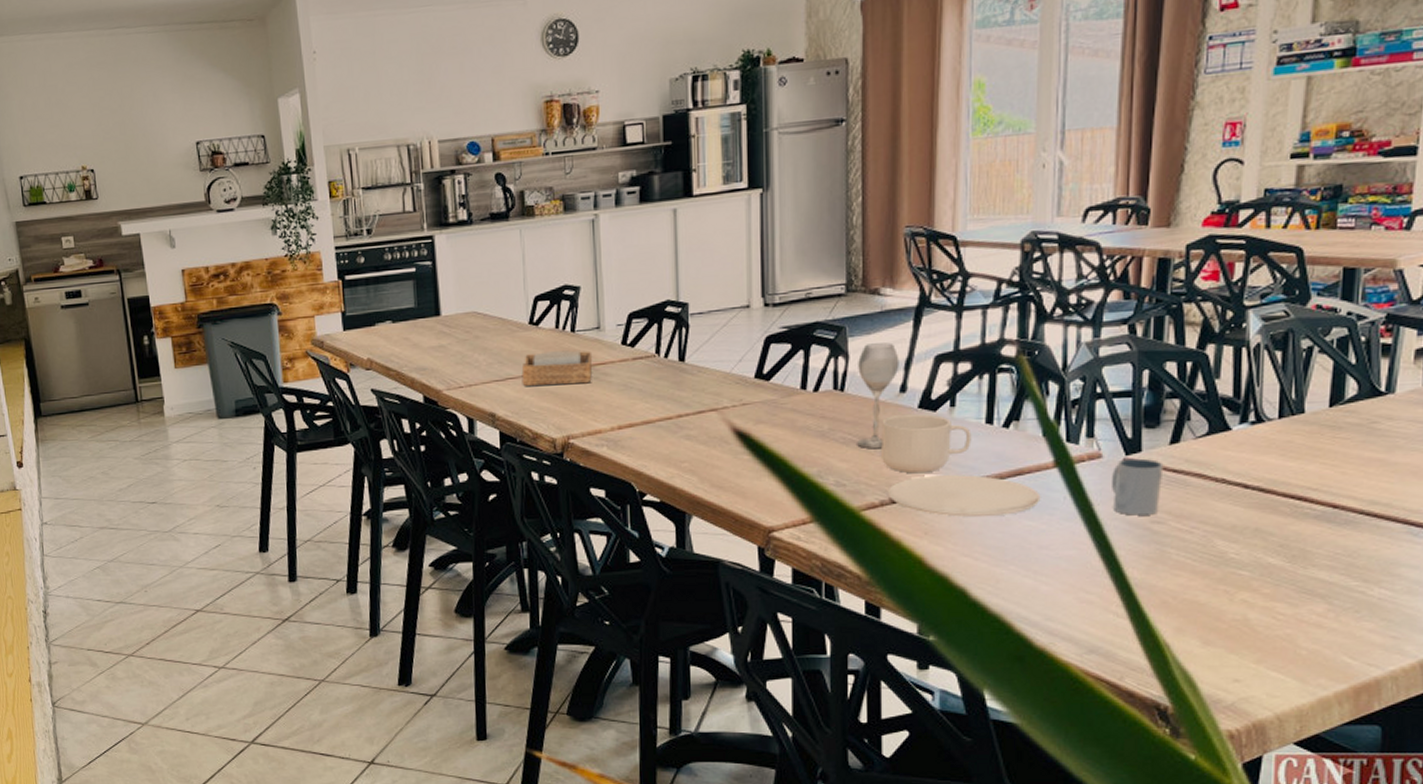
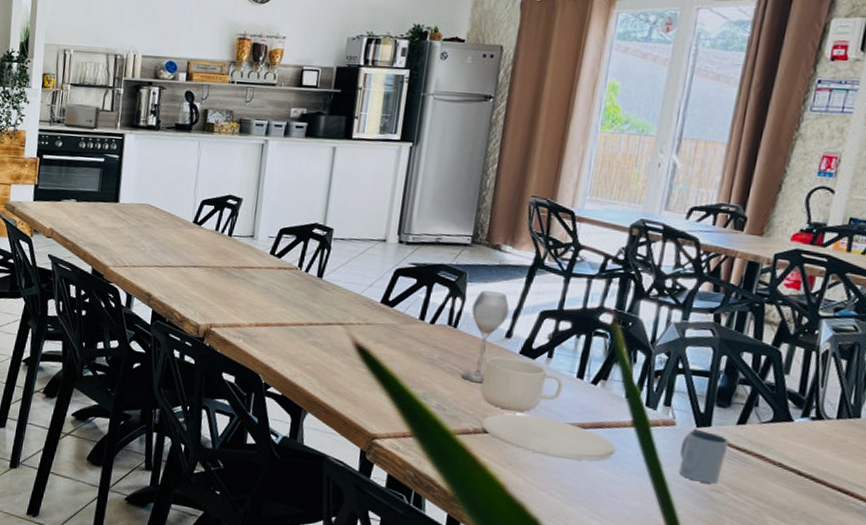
toaster: none [360,208,402,240] -> present [63,103,101,130]
napkin holder: present [521,350,593,386] -> none [179,248,244,283]

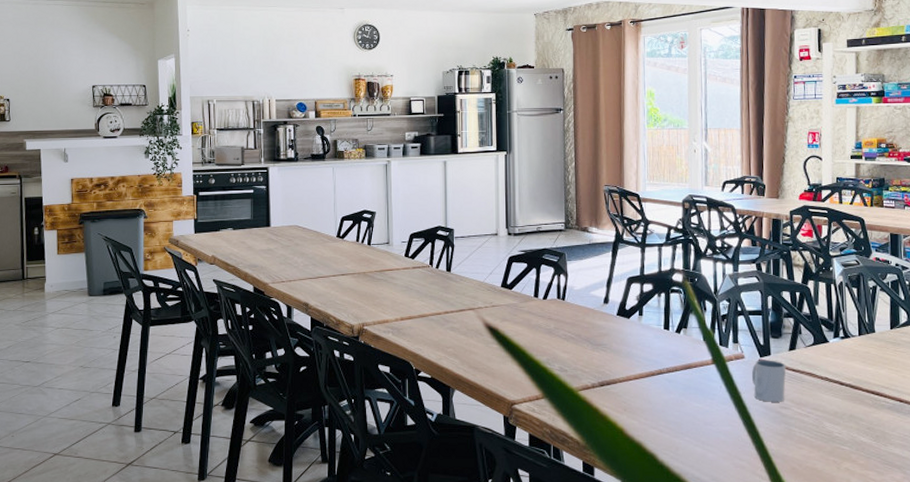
wineglass: present [461,291,510,384] -> none [574,267,603,345]
cup: present [481,356,563,412] -> none [592,319,655,364]
plate: present [482,413,617,462] -> none [598,367,704,399]

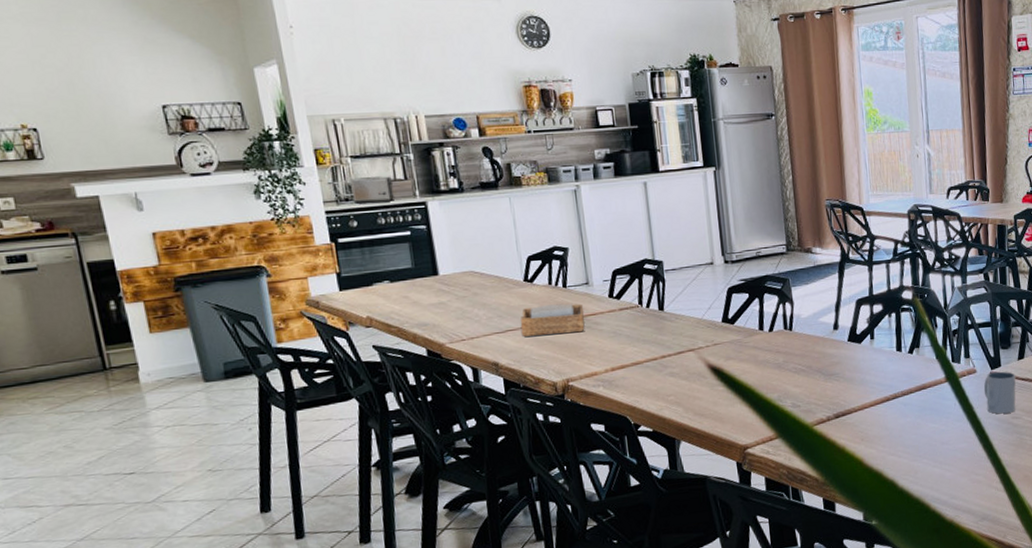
napkin holder: none [329,258,383,284] -> present [520,303,585,337]

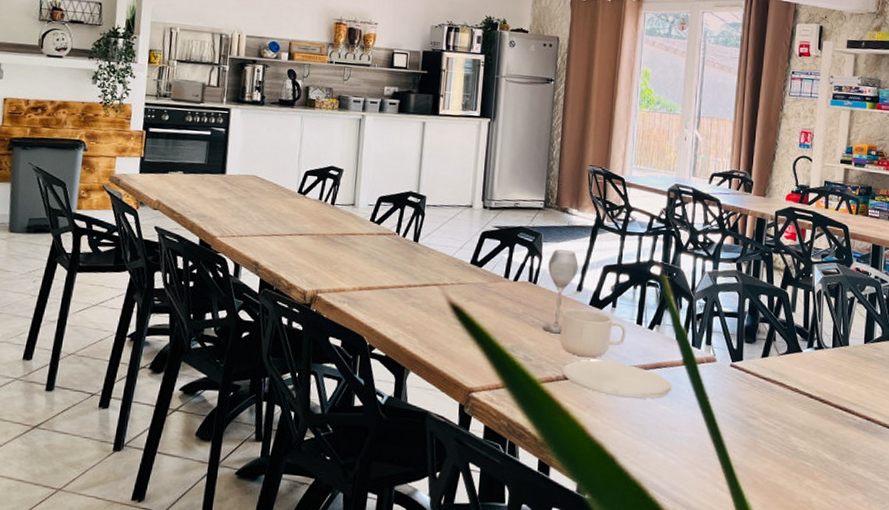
napkin holder: present [520,303,585,337] -> none [285,217,346,249]
wineglass: none [800,291,832,376] -> present [543,249,579,334]
cup: none [822,346,888,393] -> present [560,308,626,358]
plate: none [832,391,939,425] -> present [563,360,673,400]
cup: present [983,371,1016,414] -> none [721,364,758,411]

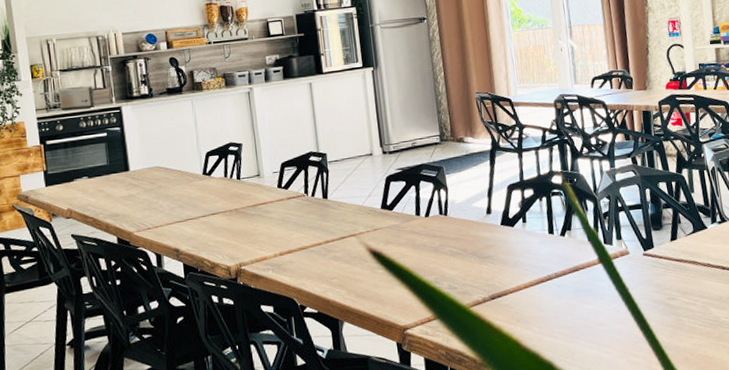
wineglass: present [543,249,579,334] -> none [454,177,484,259]
cup: present [560,308,626,358] -> none [477,229,541,275]
plate: present [563,360,673,400] -> none [487,273,594,306]

